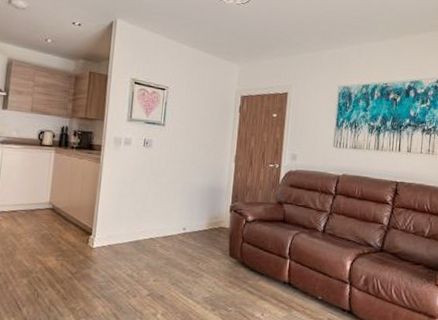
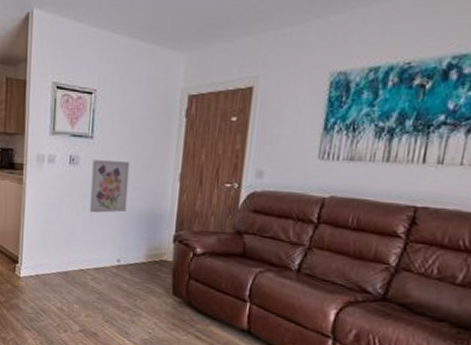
wall art: none [159,143,195,189] -> present [89,160,130,213]

